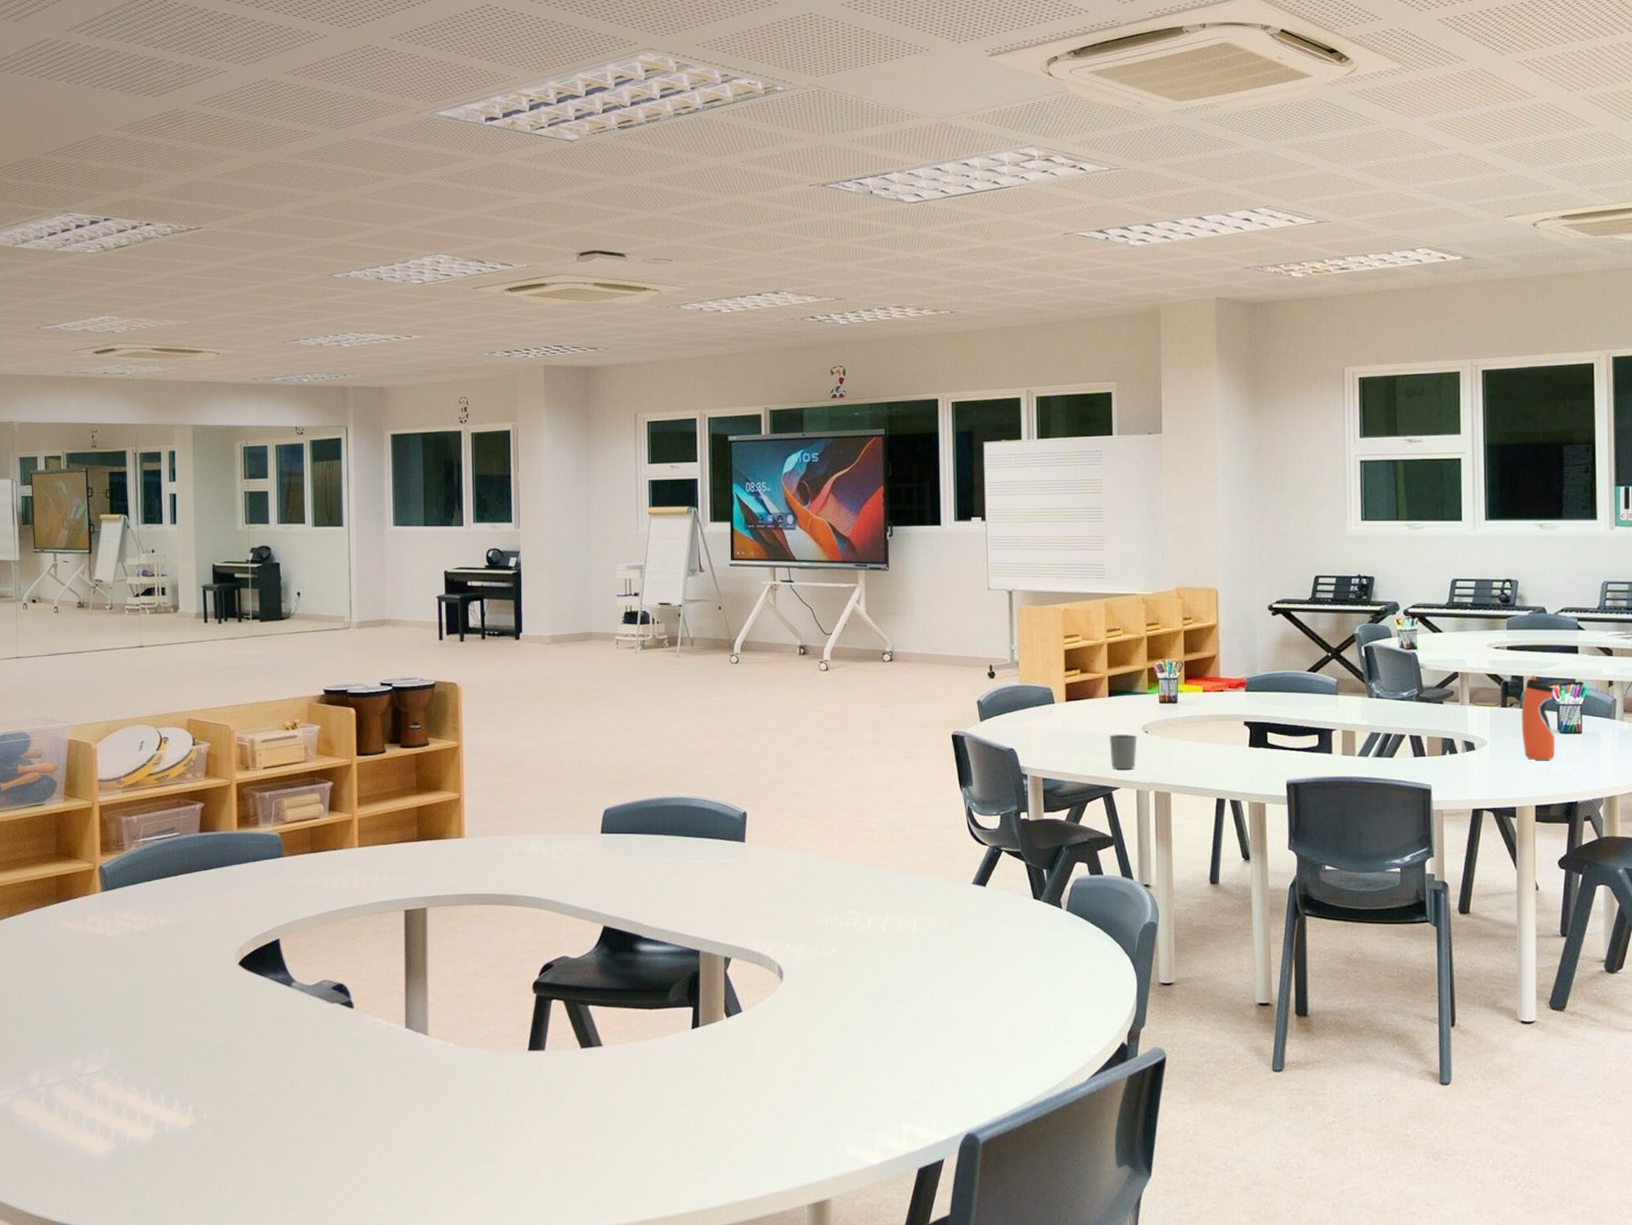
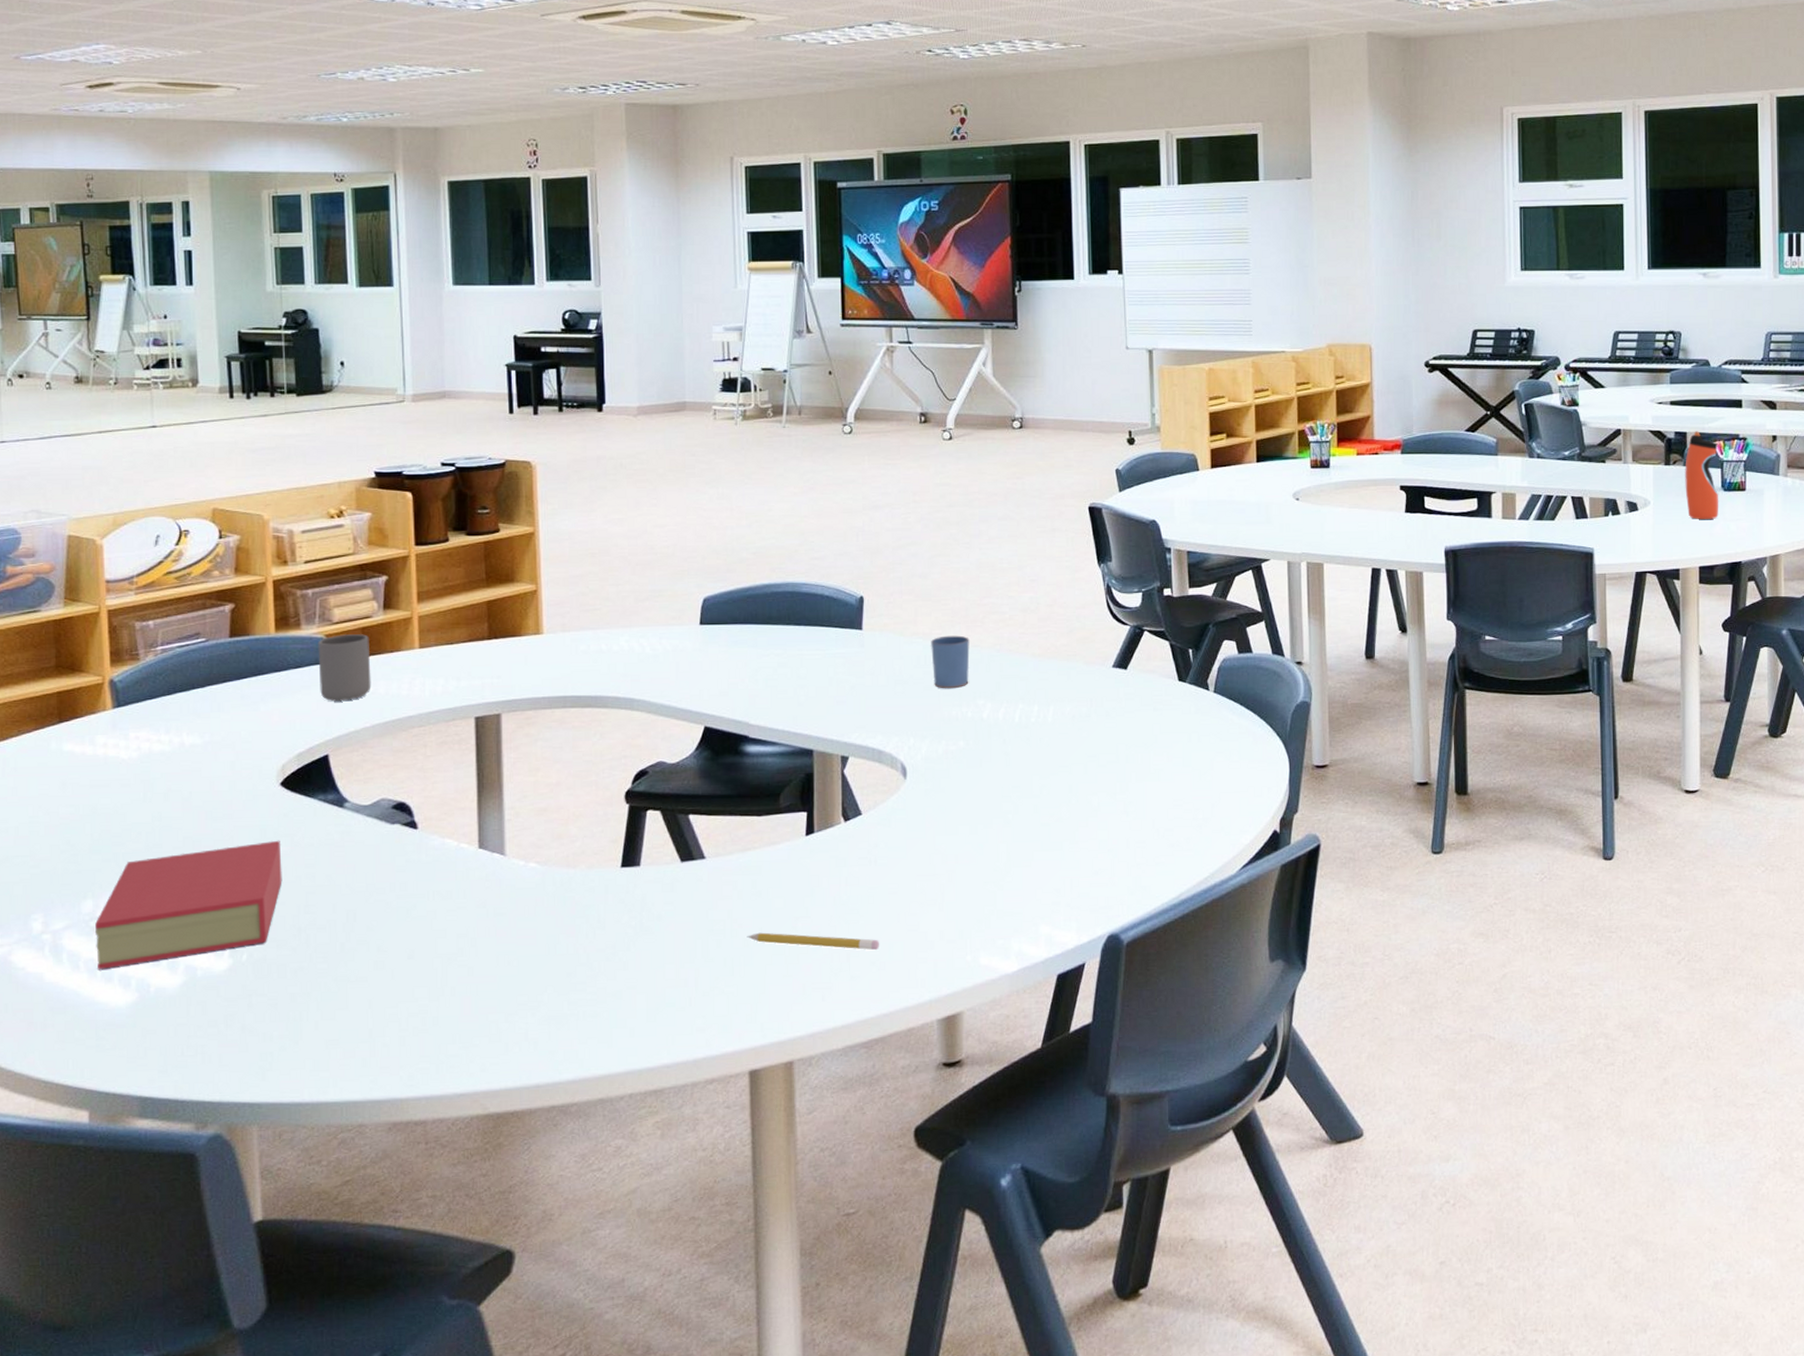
book: none [82,1013,238,1120] -> present [95,840,282,969]
cup: none [273,833,317,891] -> present [318,634,371,701]
pencil: none [638,1116,757,1138] -> present [747,932,880,951]
mug: none [807,850,842,899] -> present [931,635,970,689]
cup: present [1110,734,1137,770] -> none [1258,502,1288,540]

